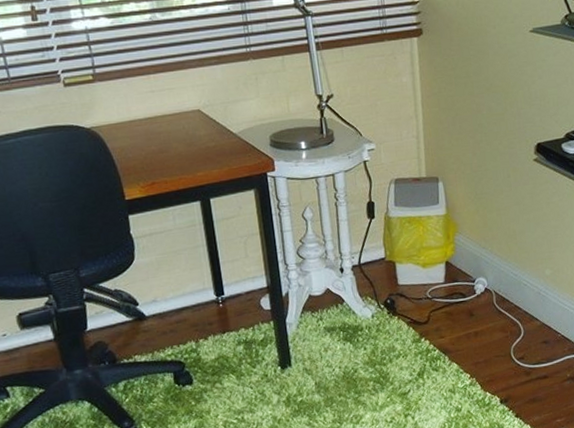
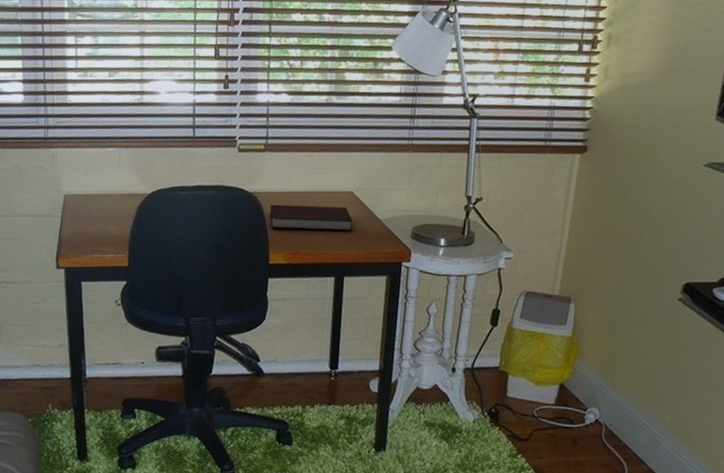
notebook: none [113,126,208,162] -> present [269,204,353,231]

